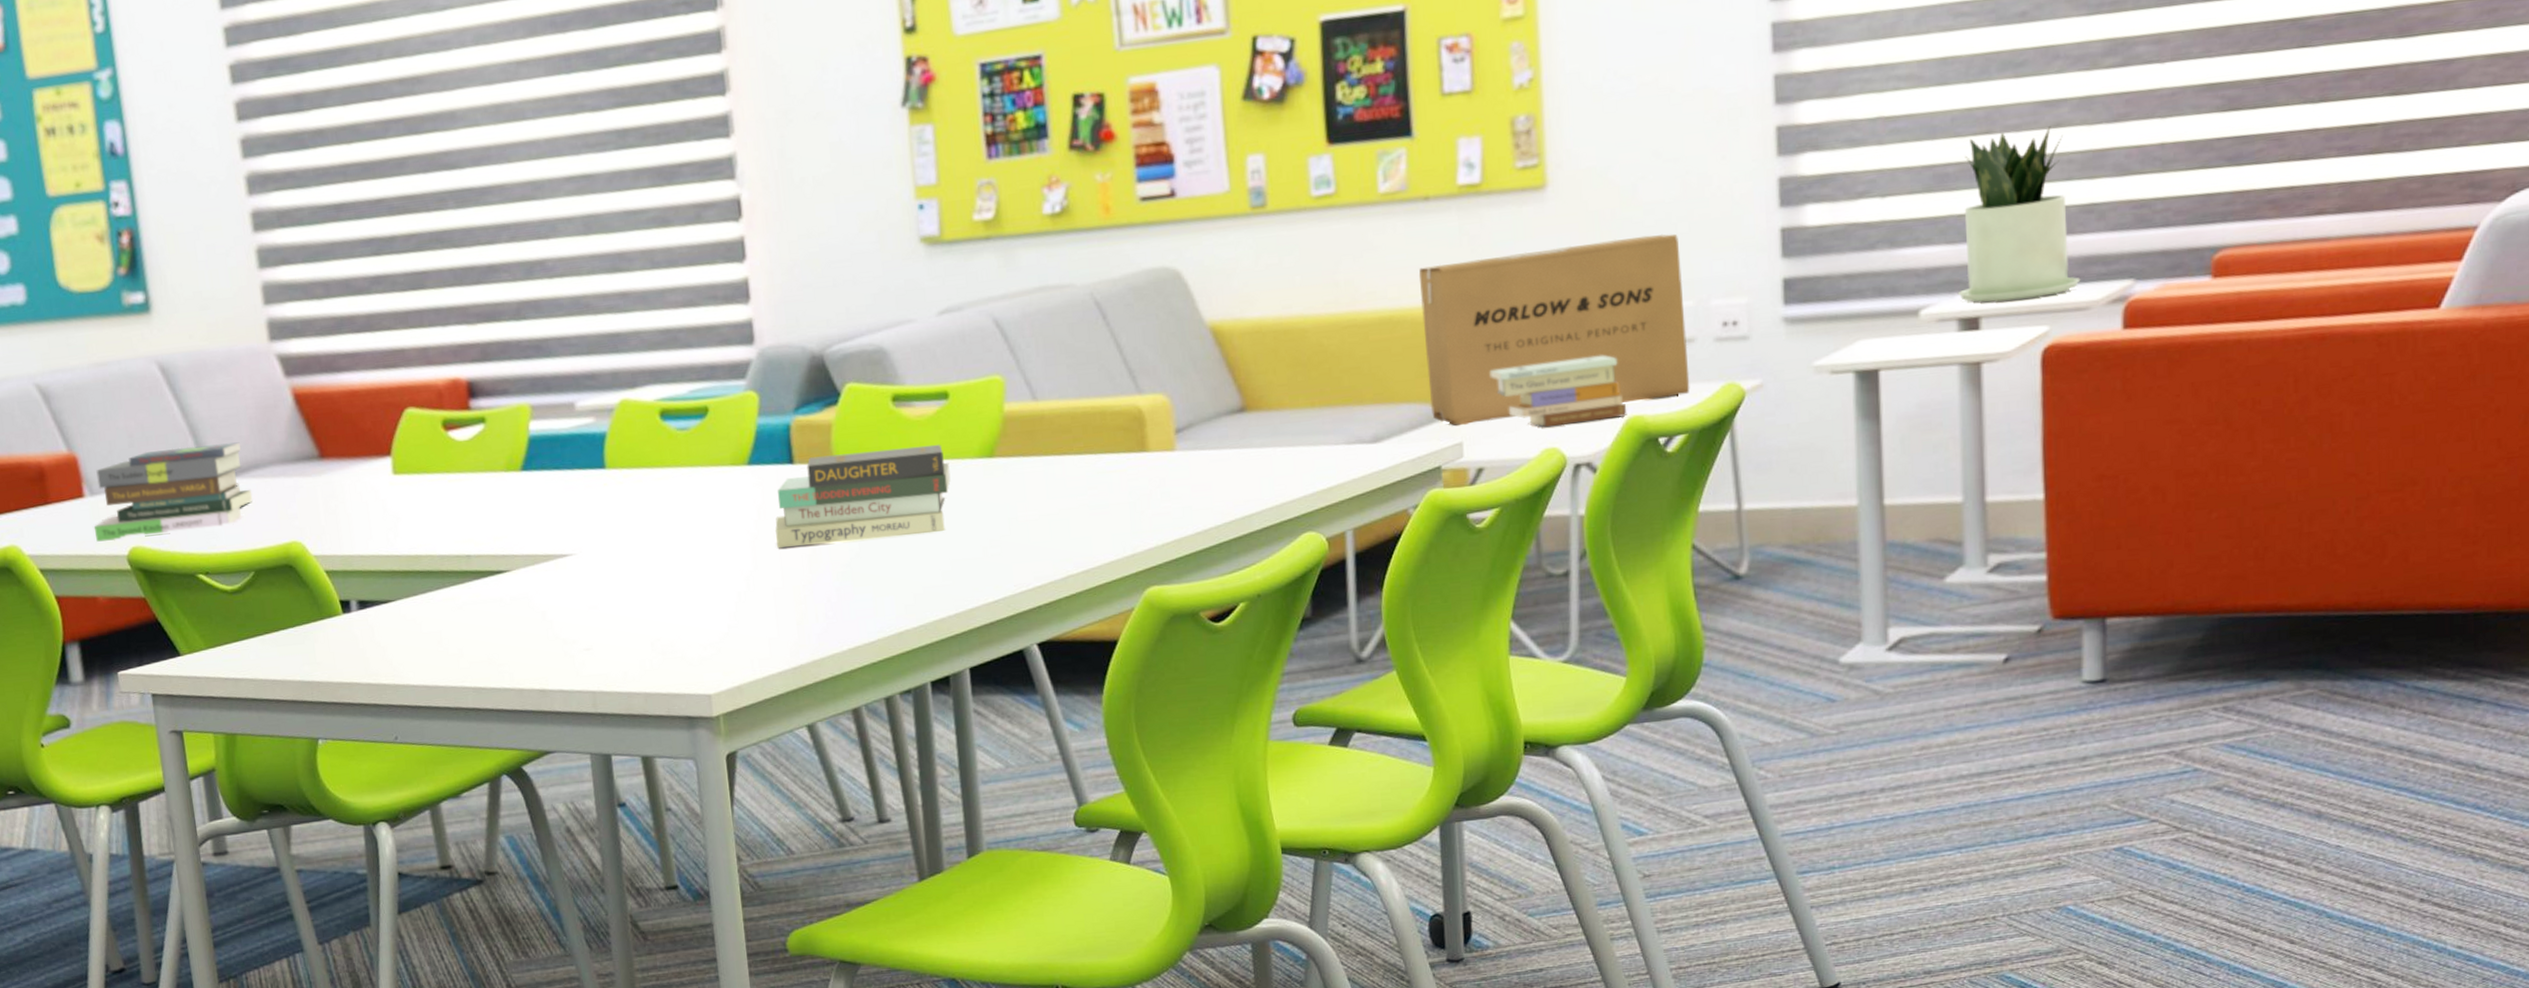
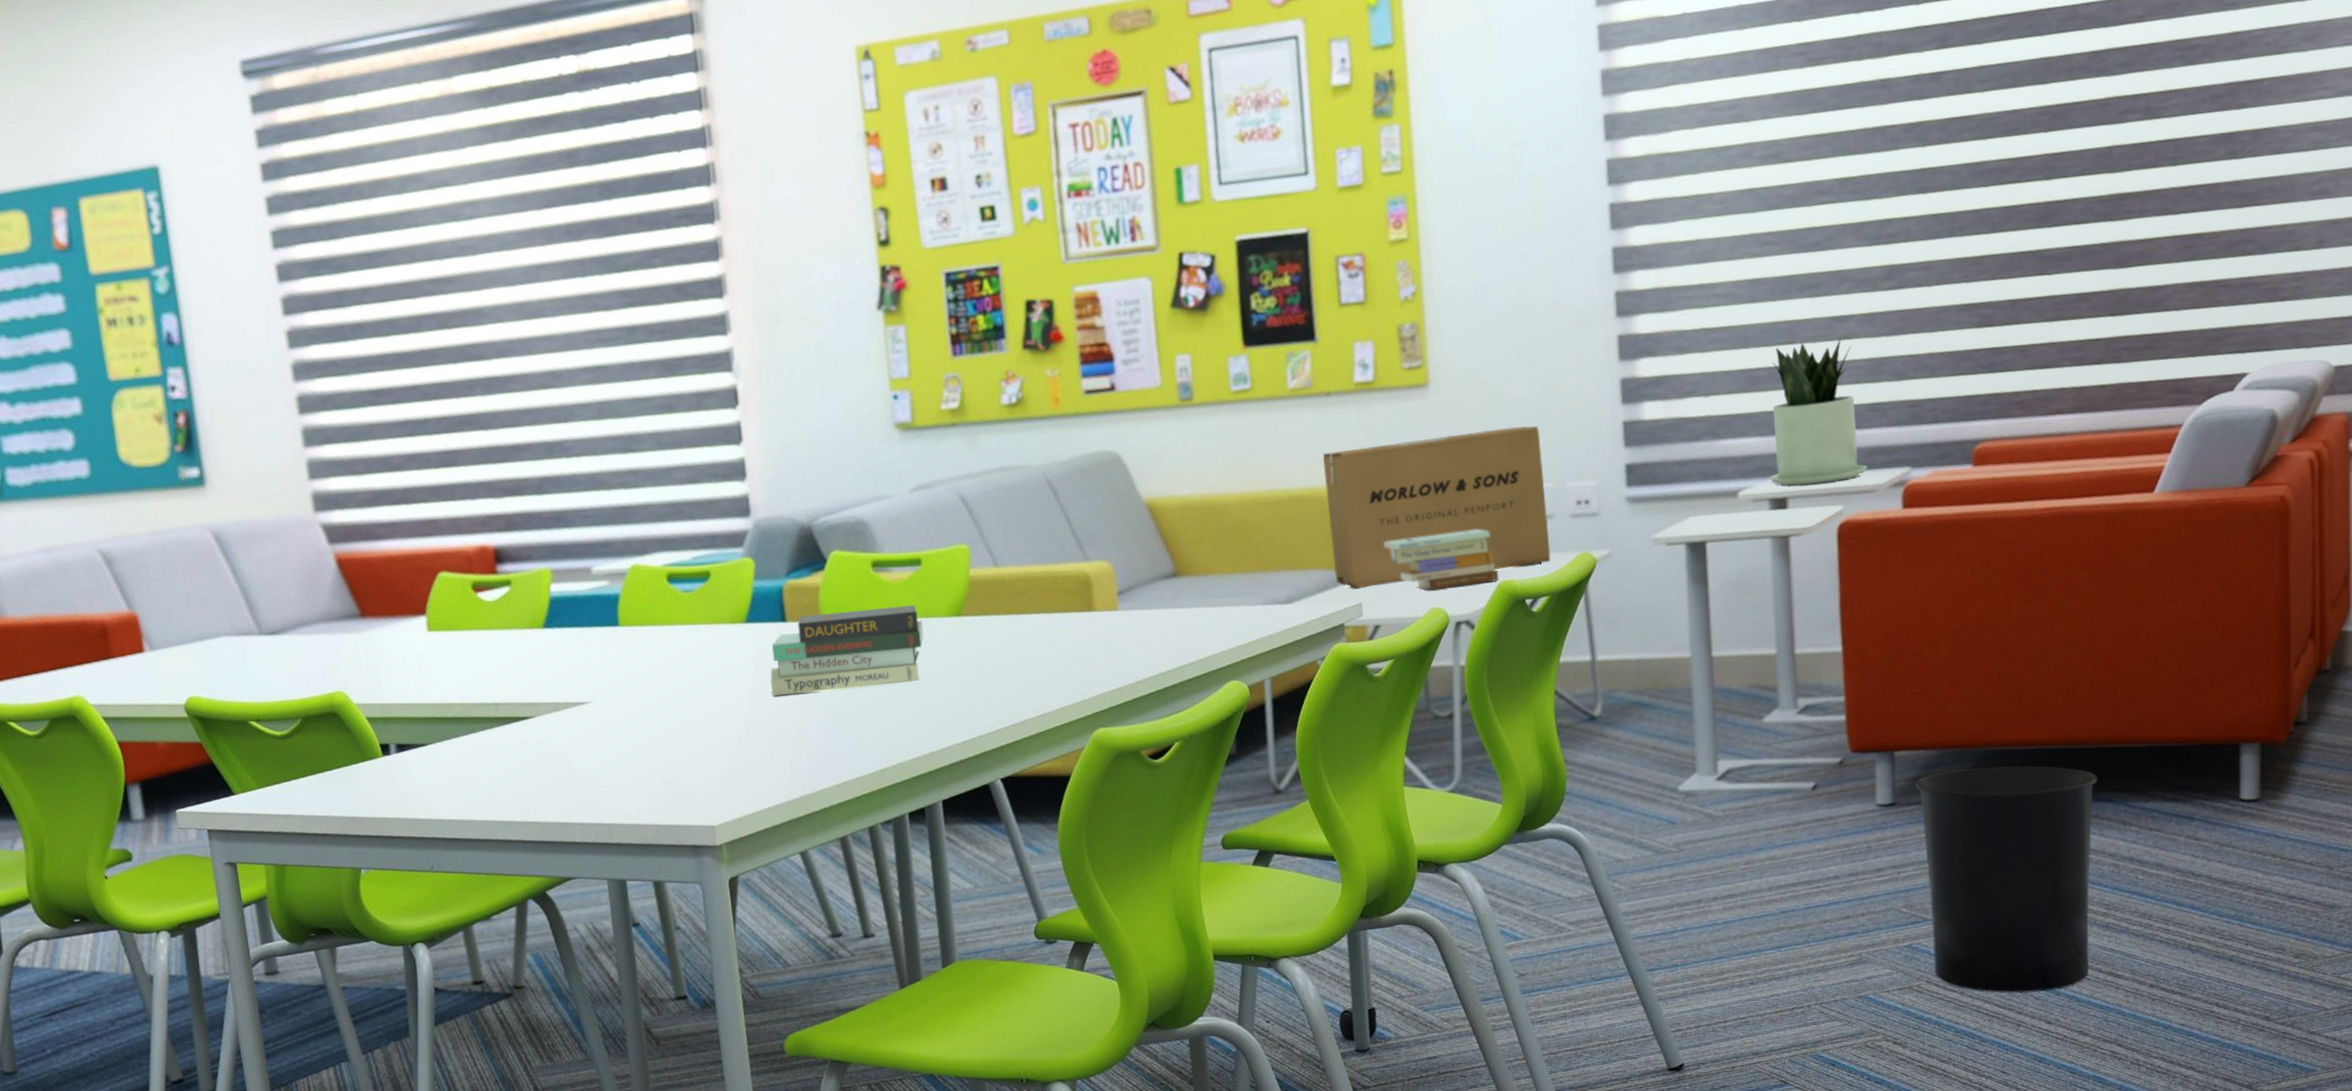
books: present [94,442,253,542] -> none [154,602,300,692]
waste bin: none [2131,636,2360,906] -> present [1915,766,2098,992]

